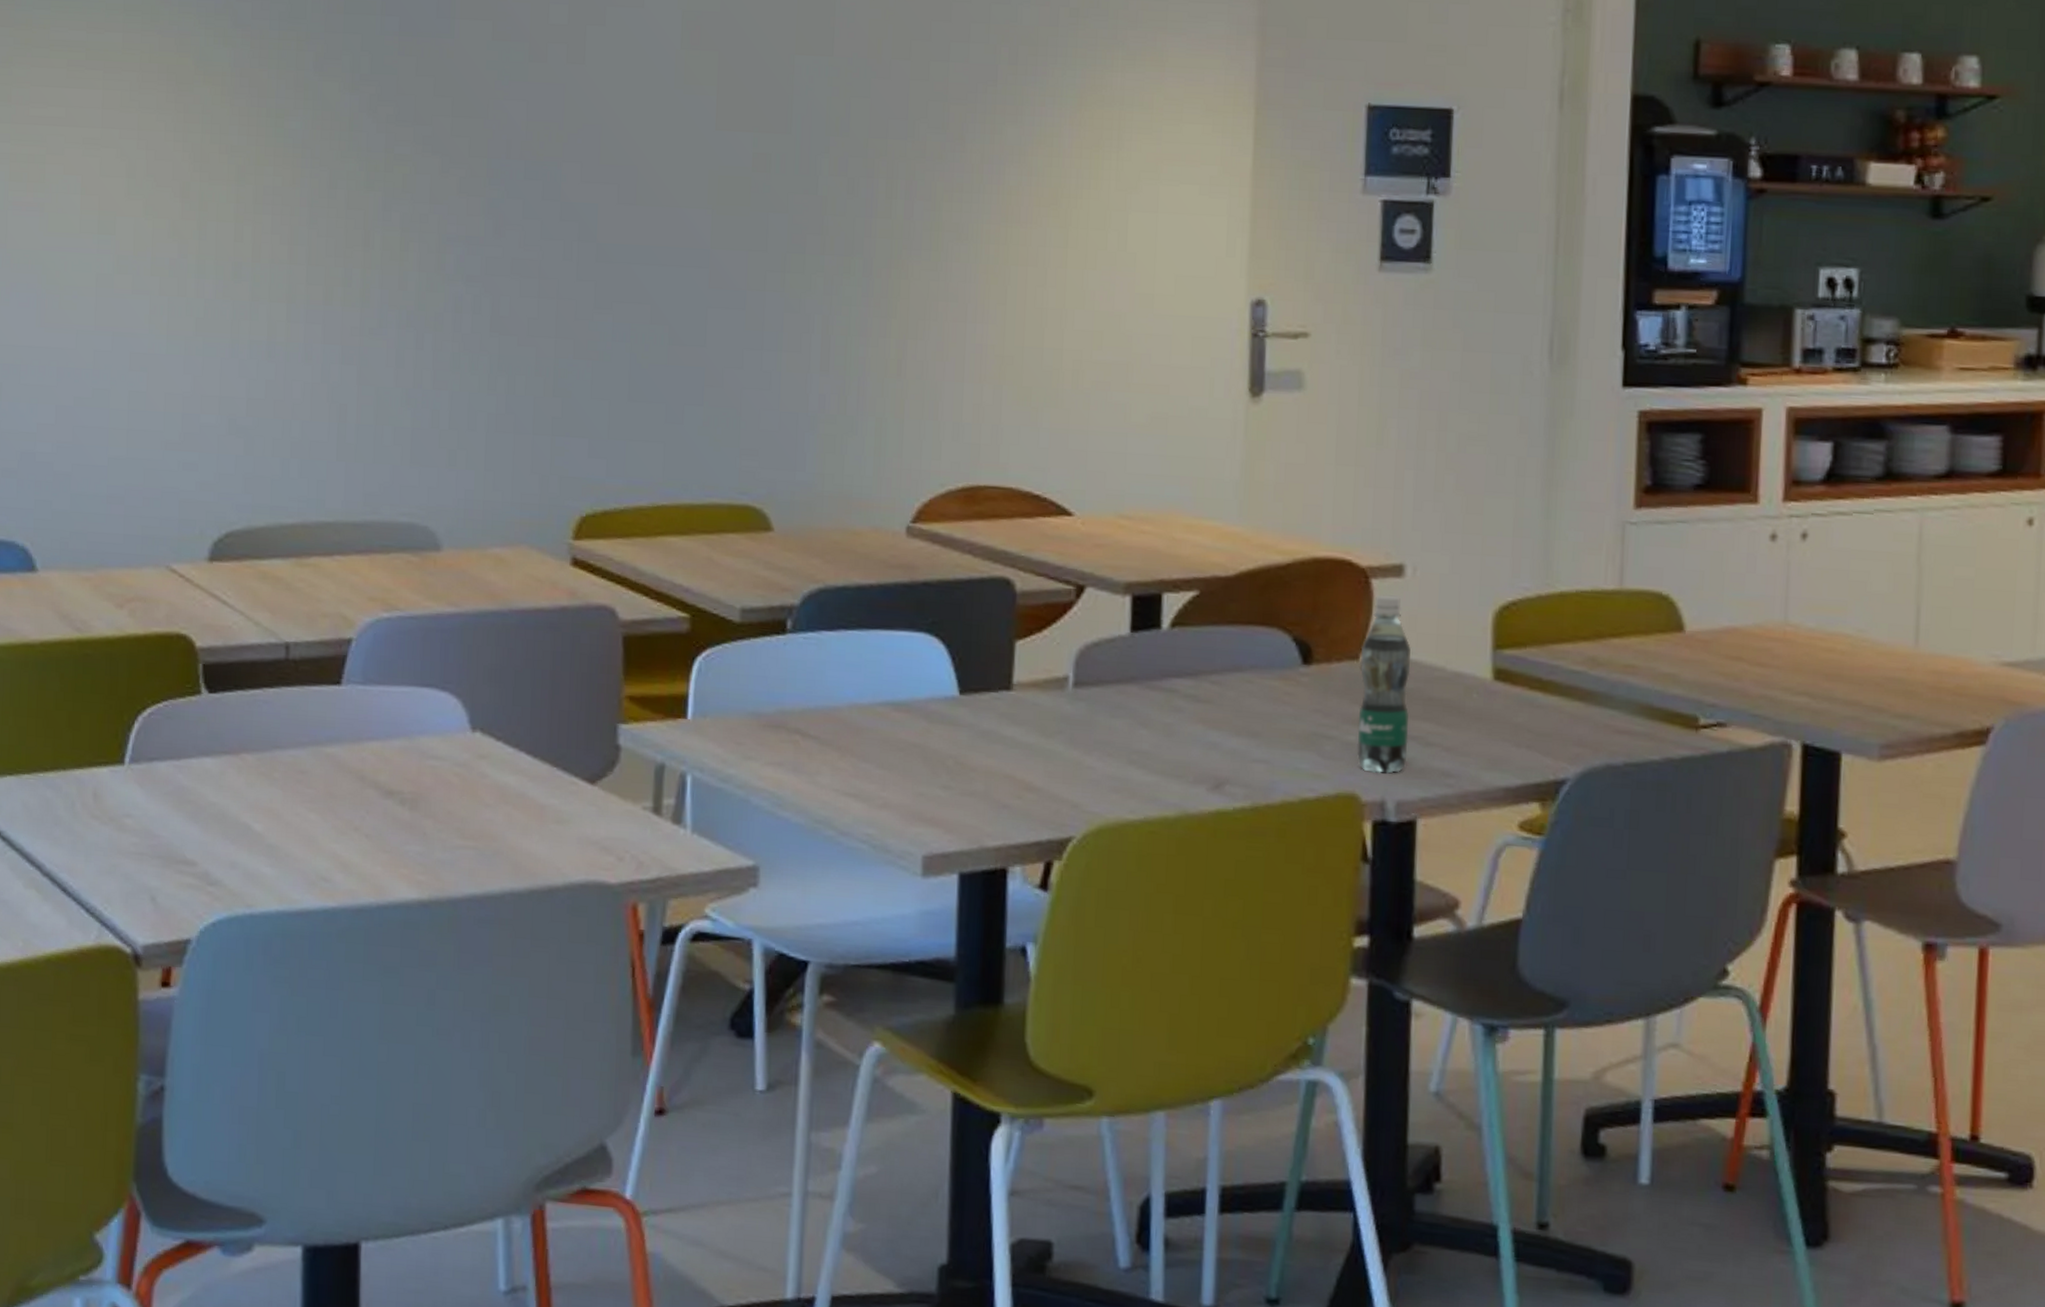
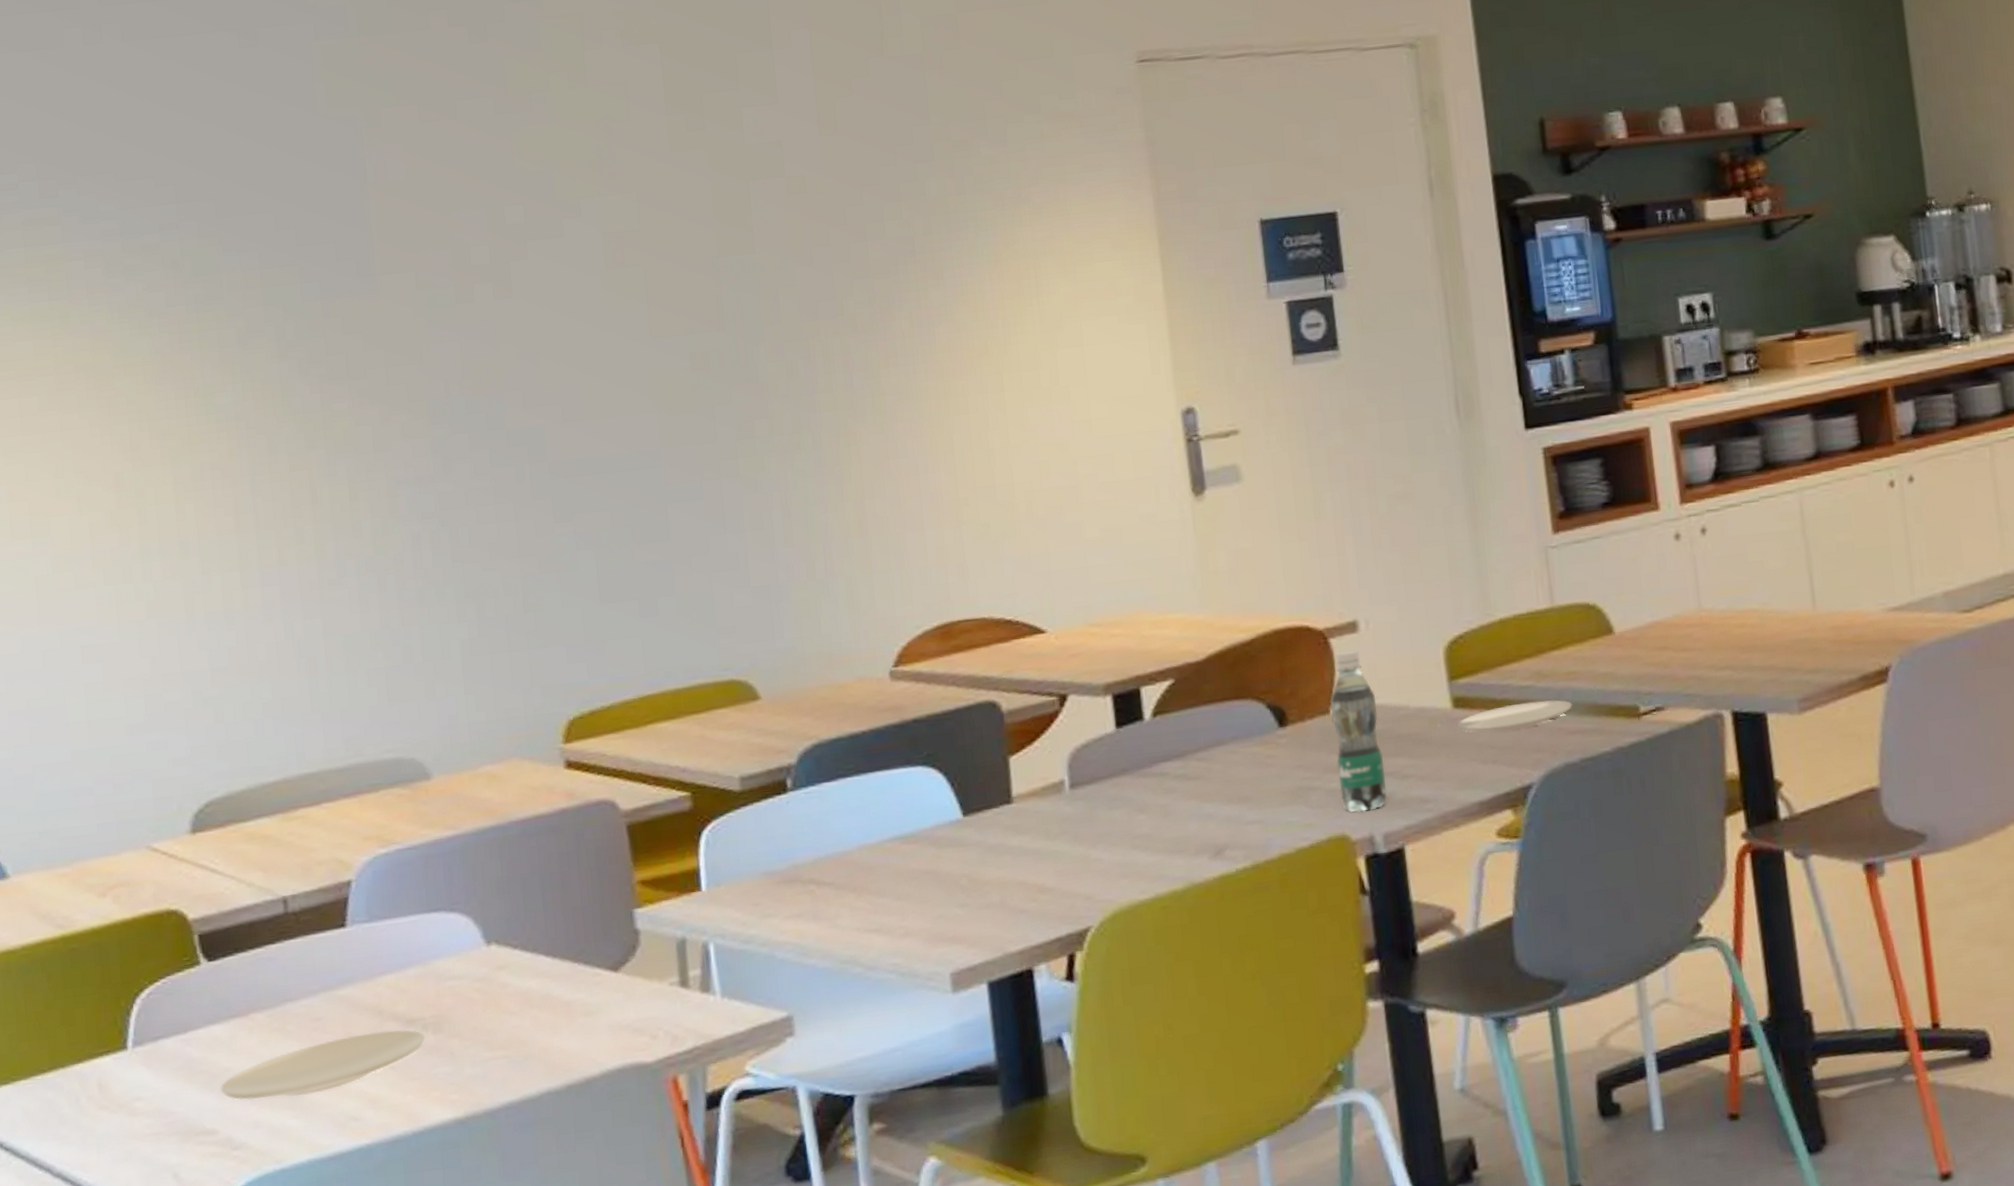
plate: none [204,795,401,846] -> present [220,1030,425,1100]
plate: none [1496,688,1626,718] -> present [1458,700,1573,733]

